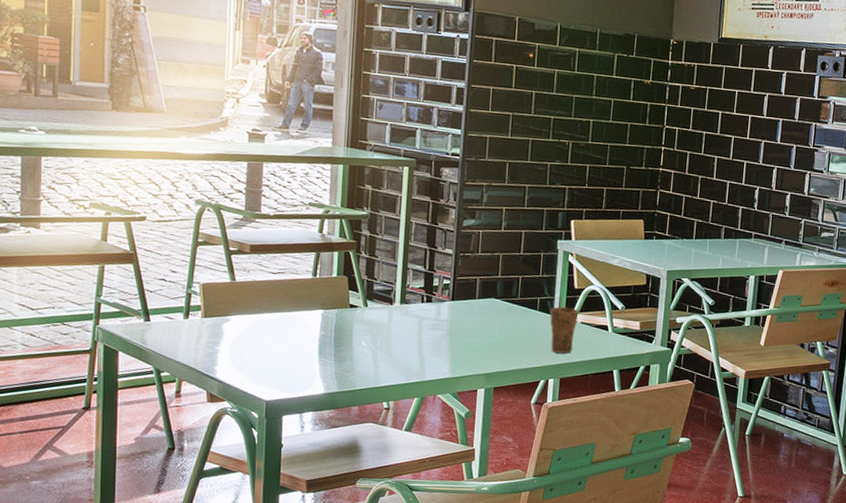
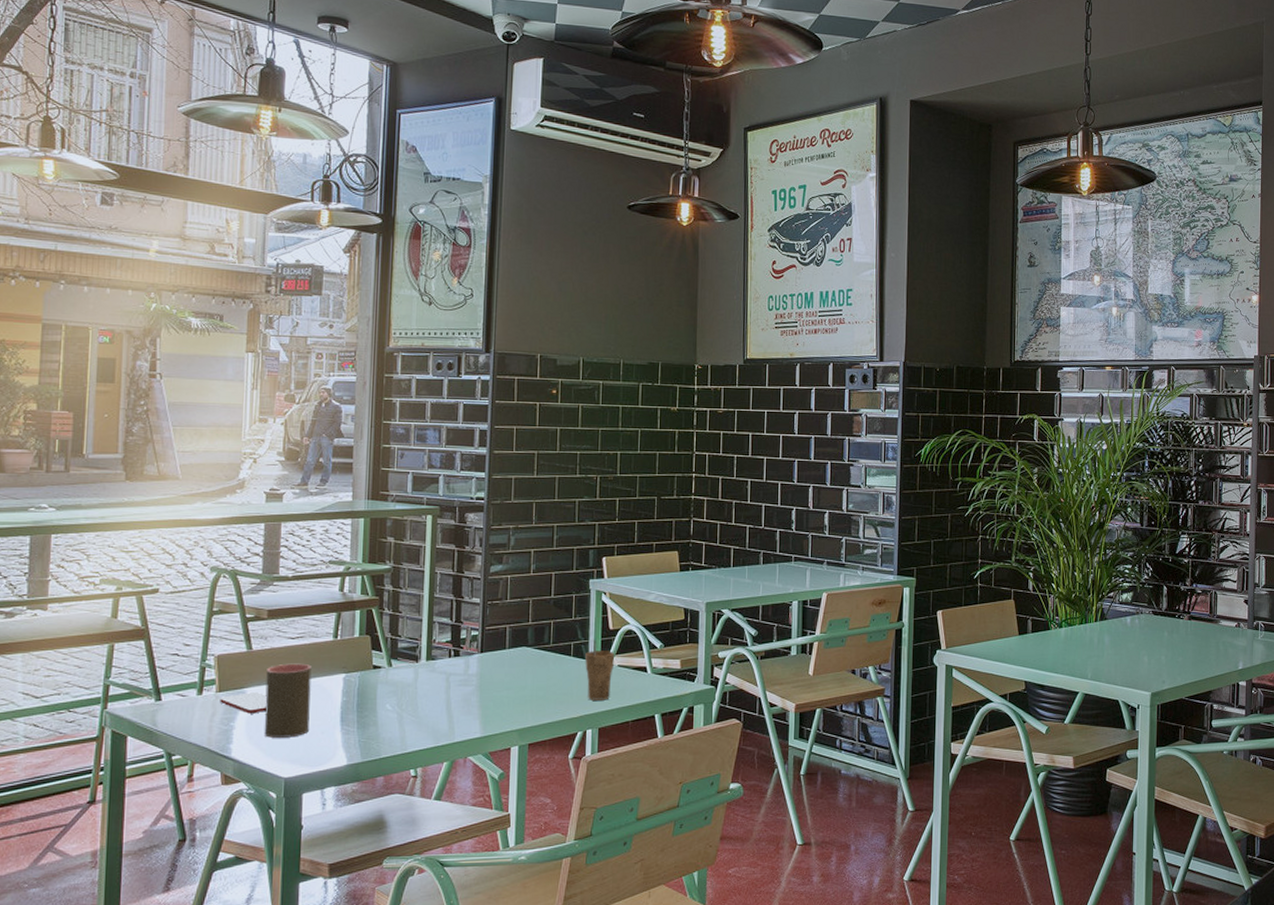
smartphone: none [205,319,249,340] -> present [220,691,267,714]
cup: none [246,296,292,365] -> present [264,663,312,738]

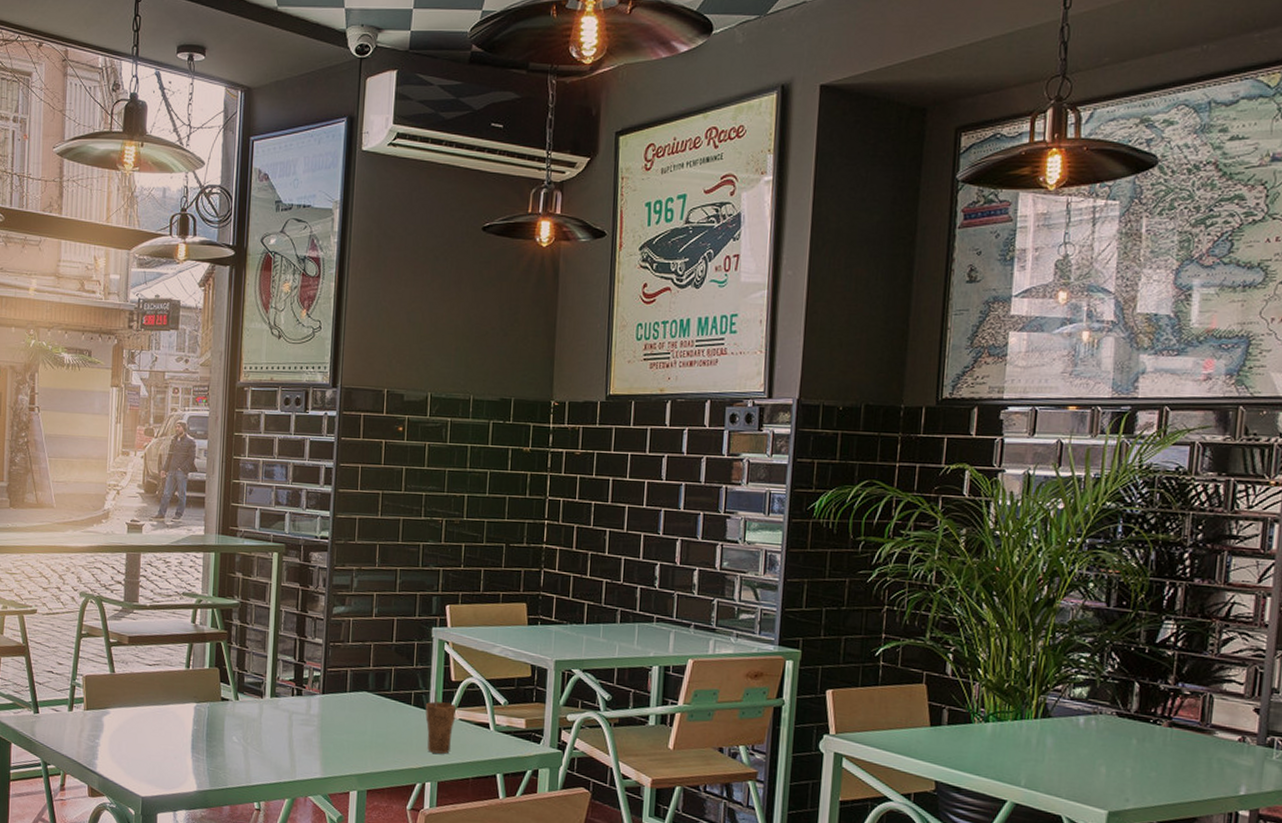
smartphone: present [220,691,267,714] -> none [87,712,127,734]
cup: present [264,663,312,738] -> none [124,688,166,759]

